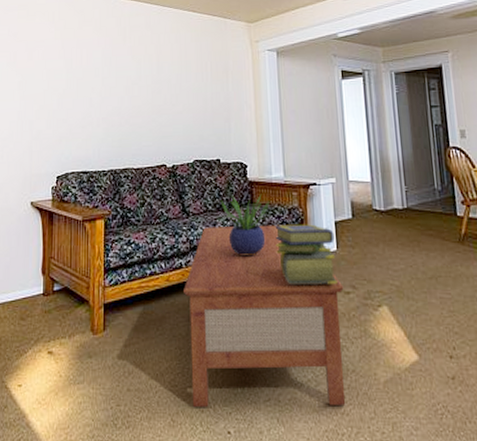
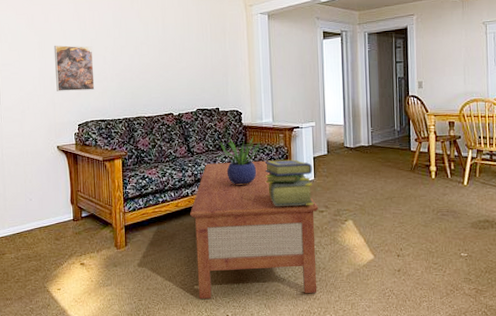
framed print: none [35,85,79,138] -> present [53,45,95,91]

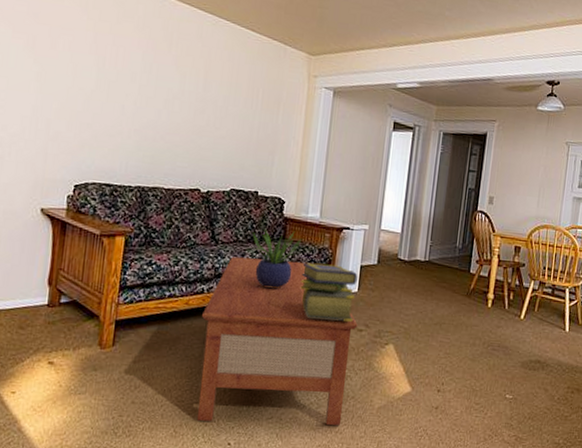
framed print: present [53,45,95,91] -> none [52,79,110,145]

